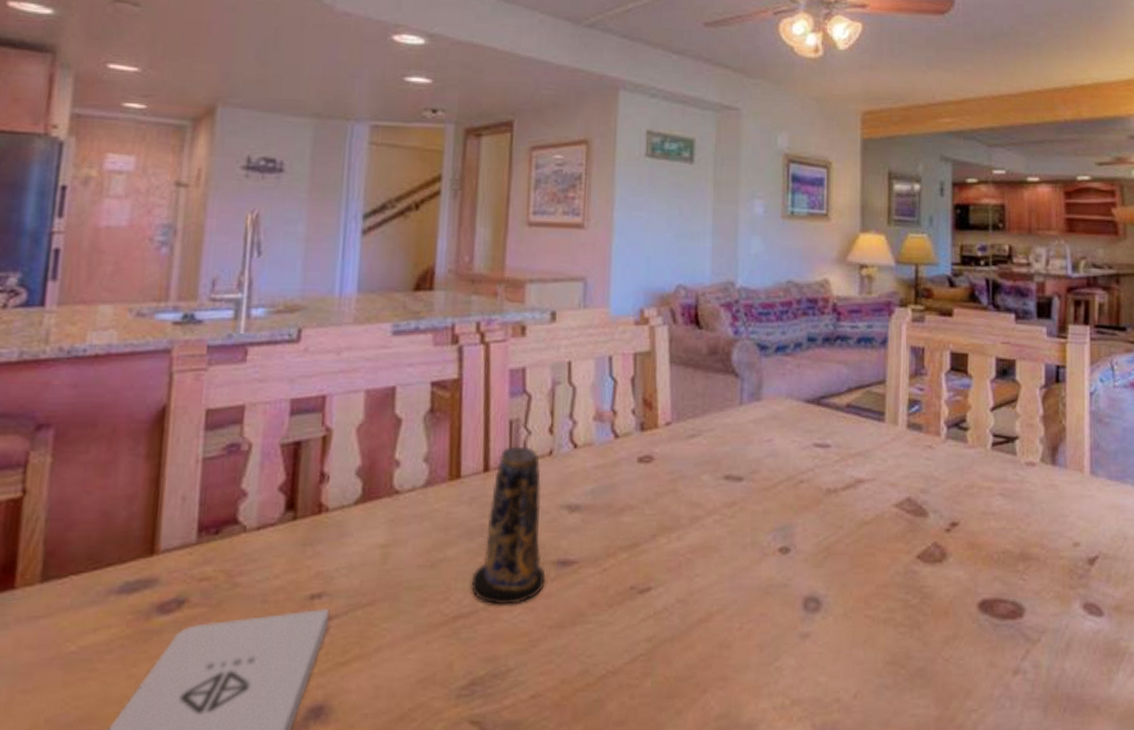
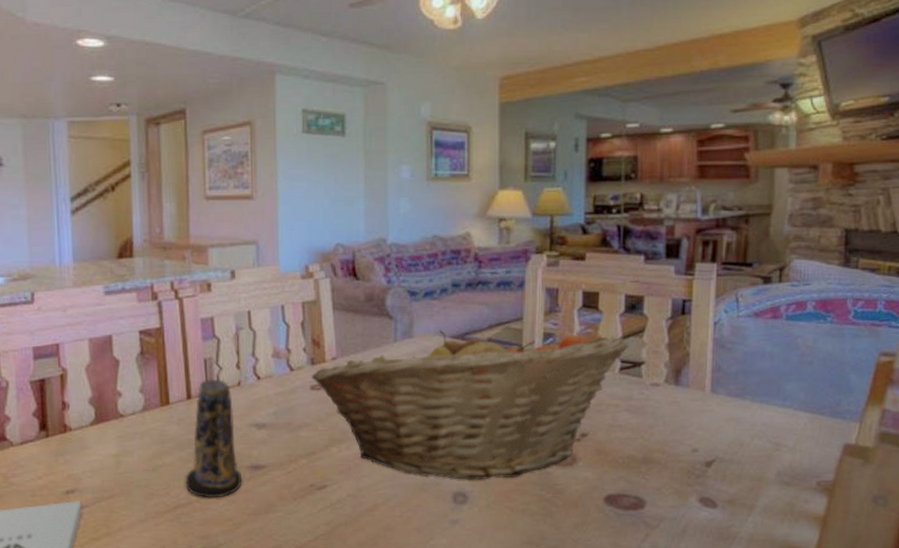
fruit basket: none [640,391,1002,581] -> present [311,329,630,481]

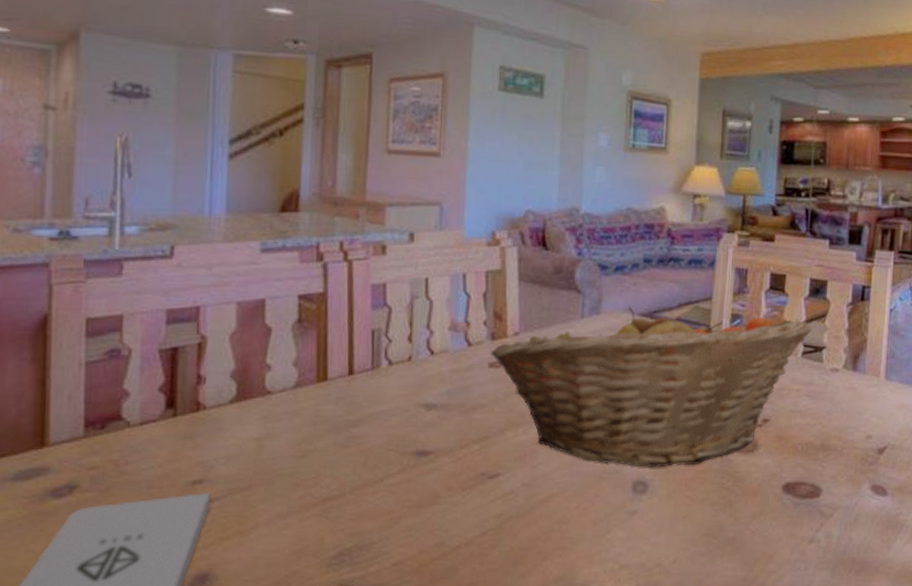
candle: present [185,379,242,498] -> none [338,352,406,489]

